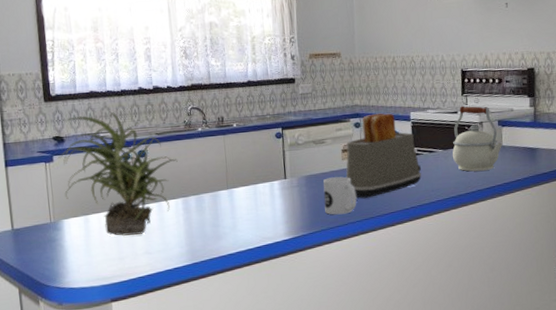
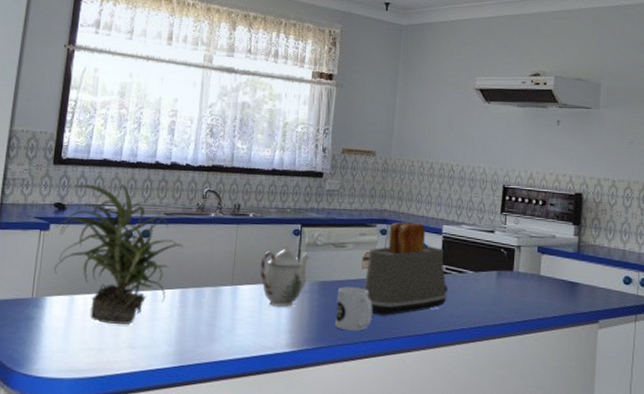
teapot: none [250,147,294,202] -> present [260,244,310,307]
kettle: present [452,106,503,172] -> none [483,225,541,301]

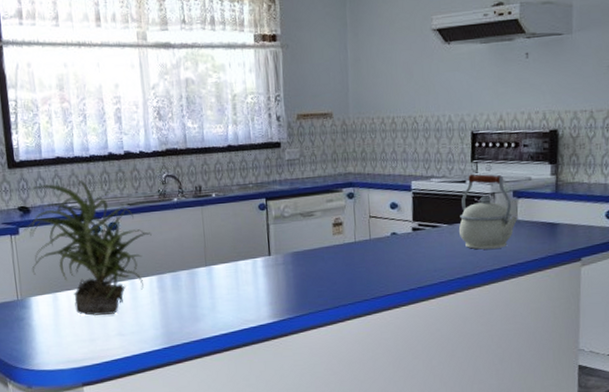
teapot: present [260,244,310,307] -> none [230,220,279,281]
mug: present [335,287,373,331] -> none [311,254,350,297]
toaster: present [363,221,447,315] -> none [337,181,423,279]
kettle: none [483,225,541,301] -> present [458,174,518,250]

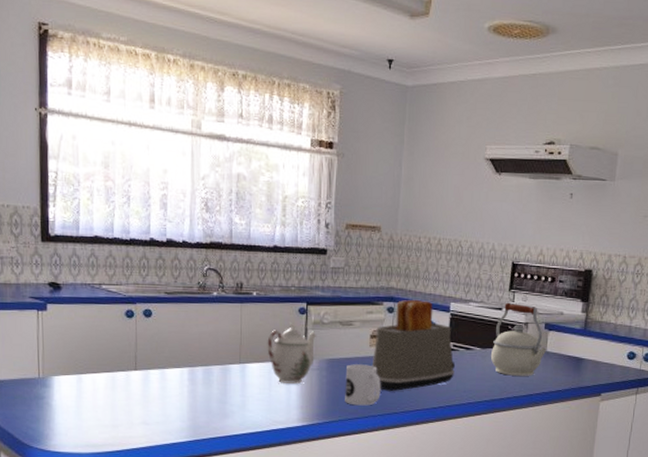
potted plant: present [23,180,152,316] -> none [52,262,187,403]
teapot: none [230,220,279,281] -> present [267,323,317,384]
mug: none [311,254,350,297] -> present [345,364,382,406]
toaster: none [337,181,423,279] -> present [371,299,455,391]

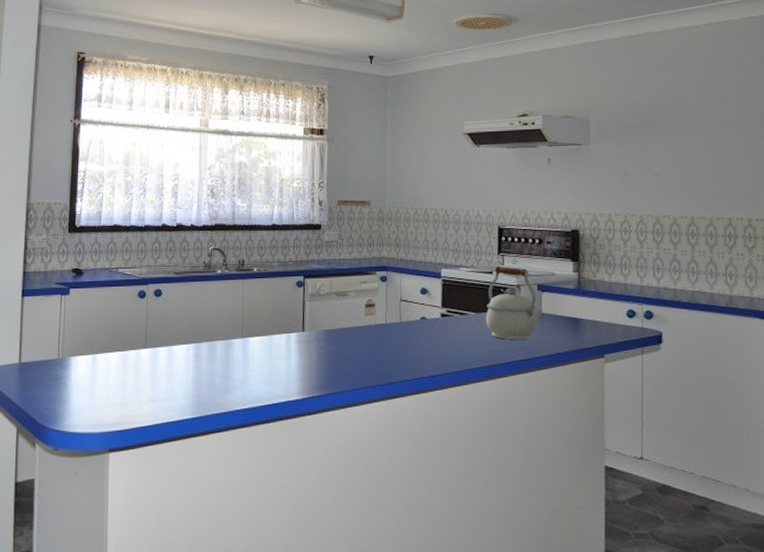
teapot: present [267,323,317,384] -> none [267,296,314,356]
mug: present [345,364,382,406] -> none [343,334,379,376]
toaster: present [371,299,455,391] -> none [368,267,451,360]

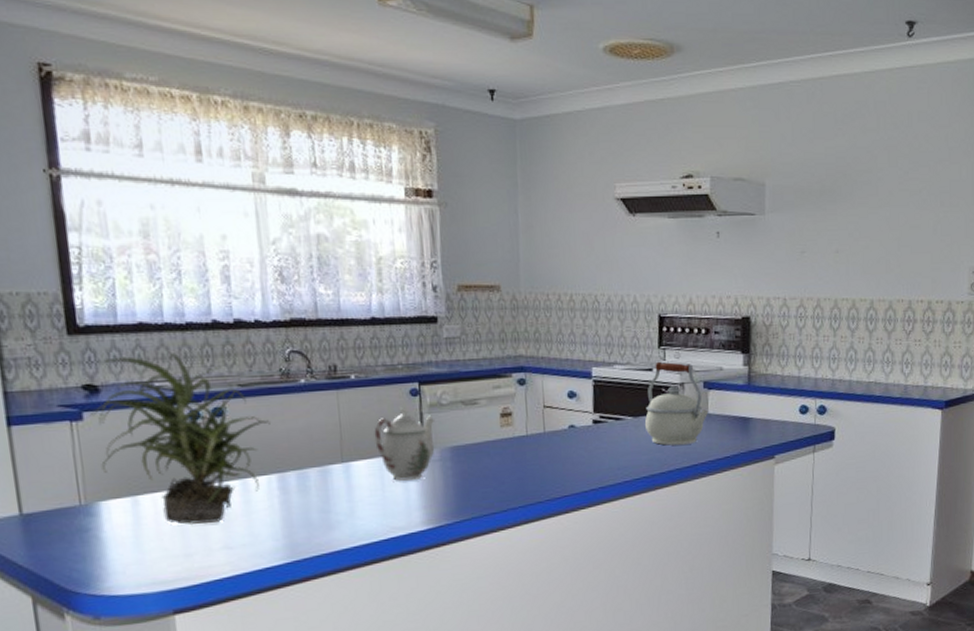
potted plant: none [74,247,193,381] -> present [89,353,270,525]
teapot: none [267,296,314,356] -> present [374,407,436,481]

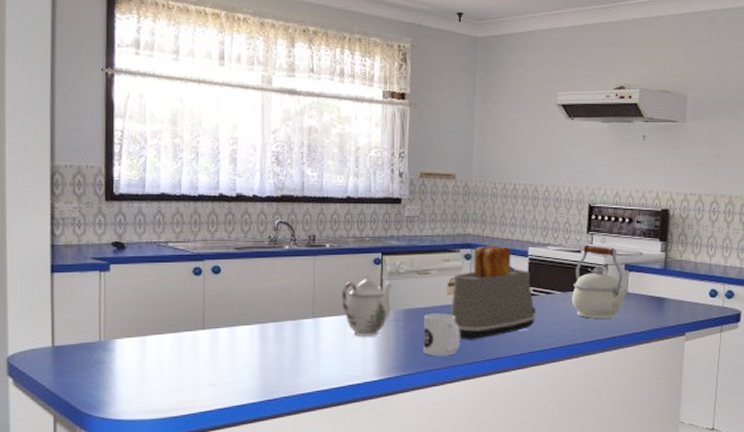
potted plant: present [89,353,270,525] -> none [115,219,257,364]
mug: none [474,449,521,499] -> present [423,313,461,356]
toaster: none [505,367,605,478] -> present [450,245,535,339]

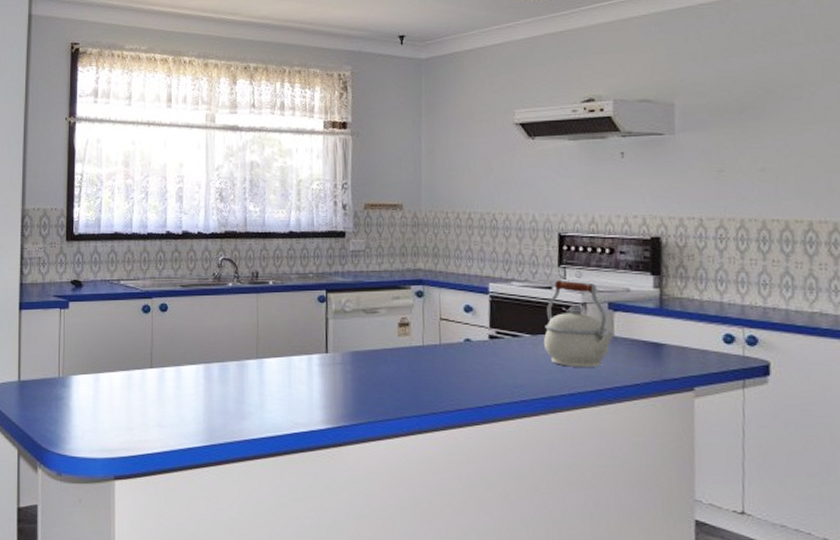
teapot: present [341,274,393,336] -> none [285,312,339,380]
mug: present [423,313,461,356] -> none [372,357,416,405]
toaster: present [450,245,535,339] -> none [402,281,501,387]

